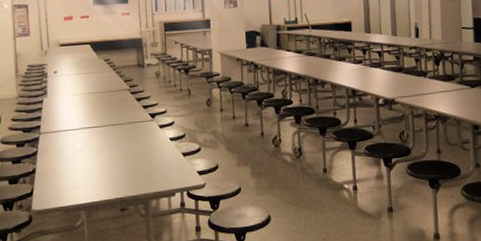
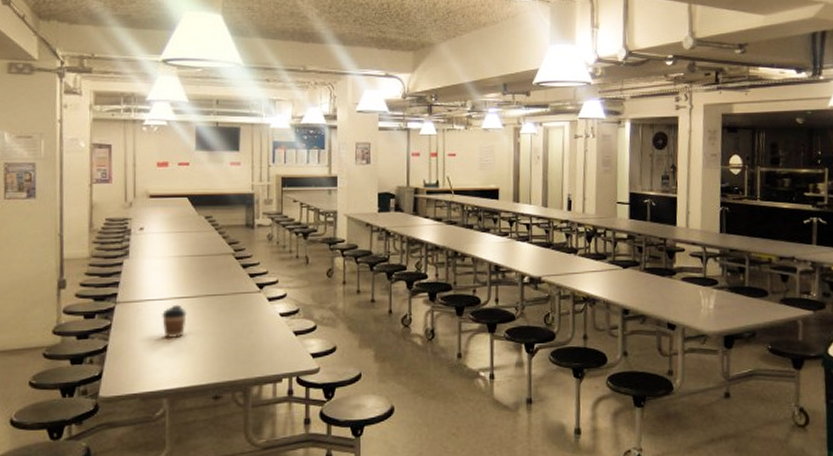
coffee cup: none [75,133,96,162] -> present [161,304,187,339]

